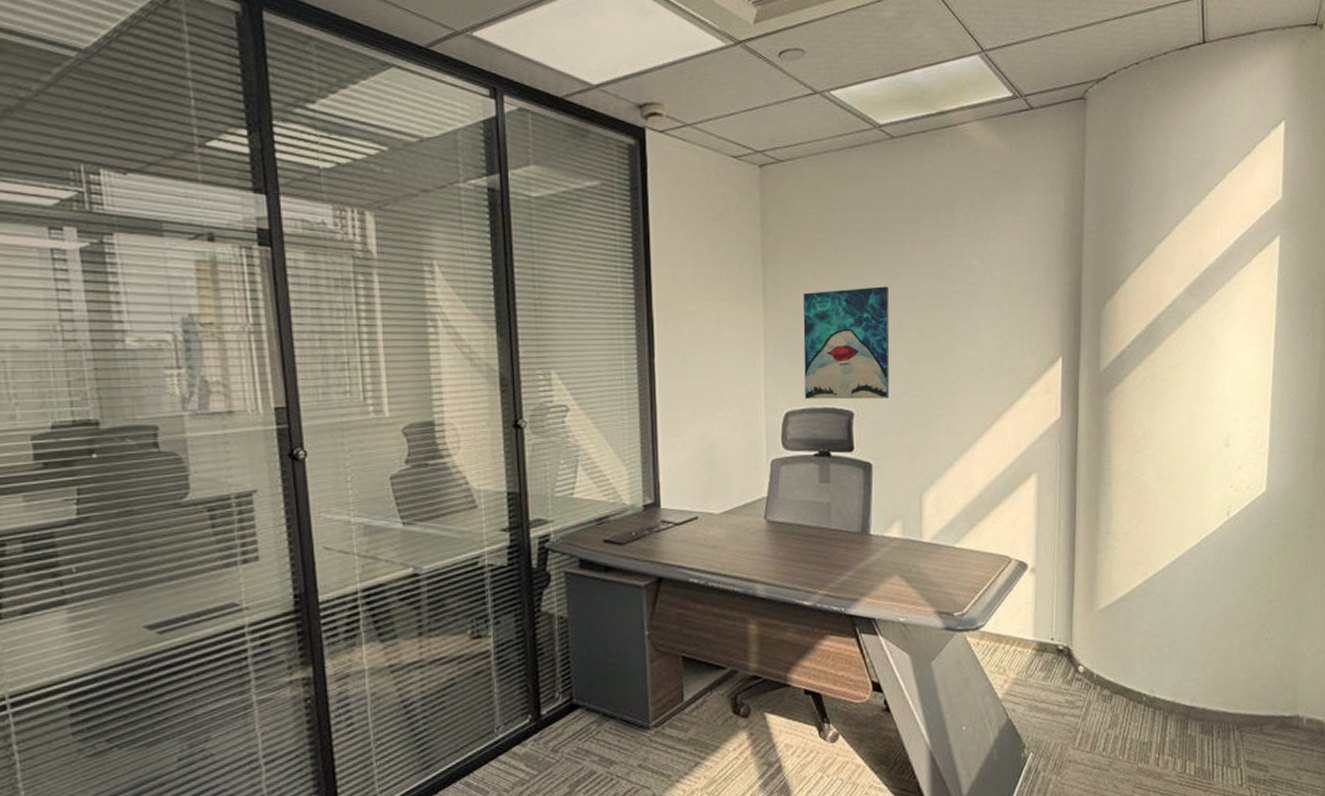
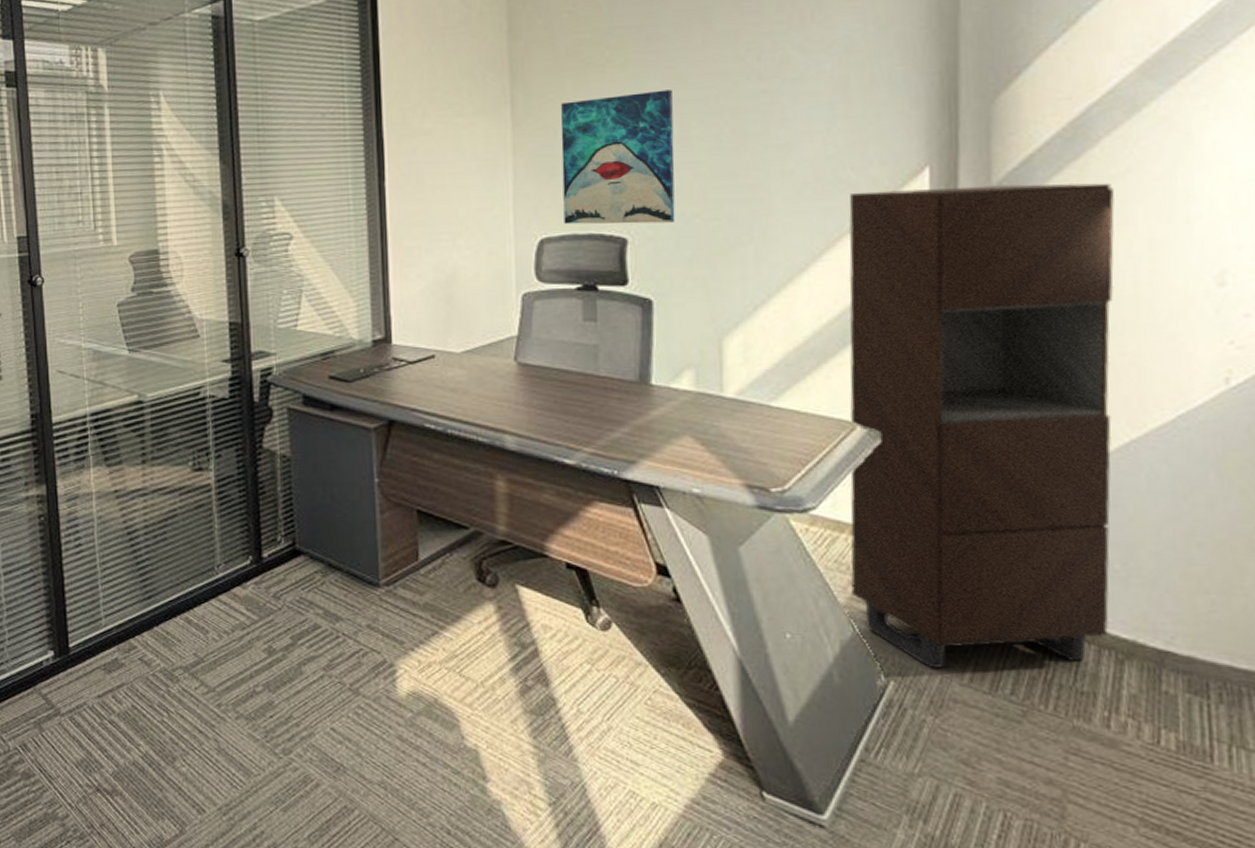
storage cabinet: none [1006,371,1171,740] -> present [848,182,1115,669]

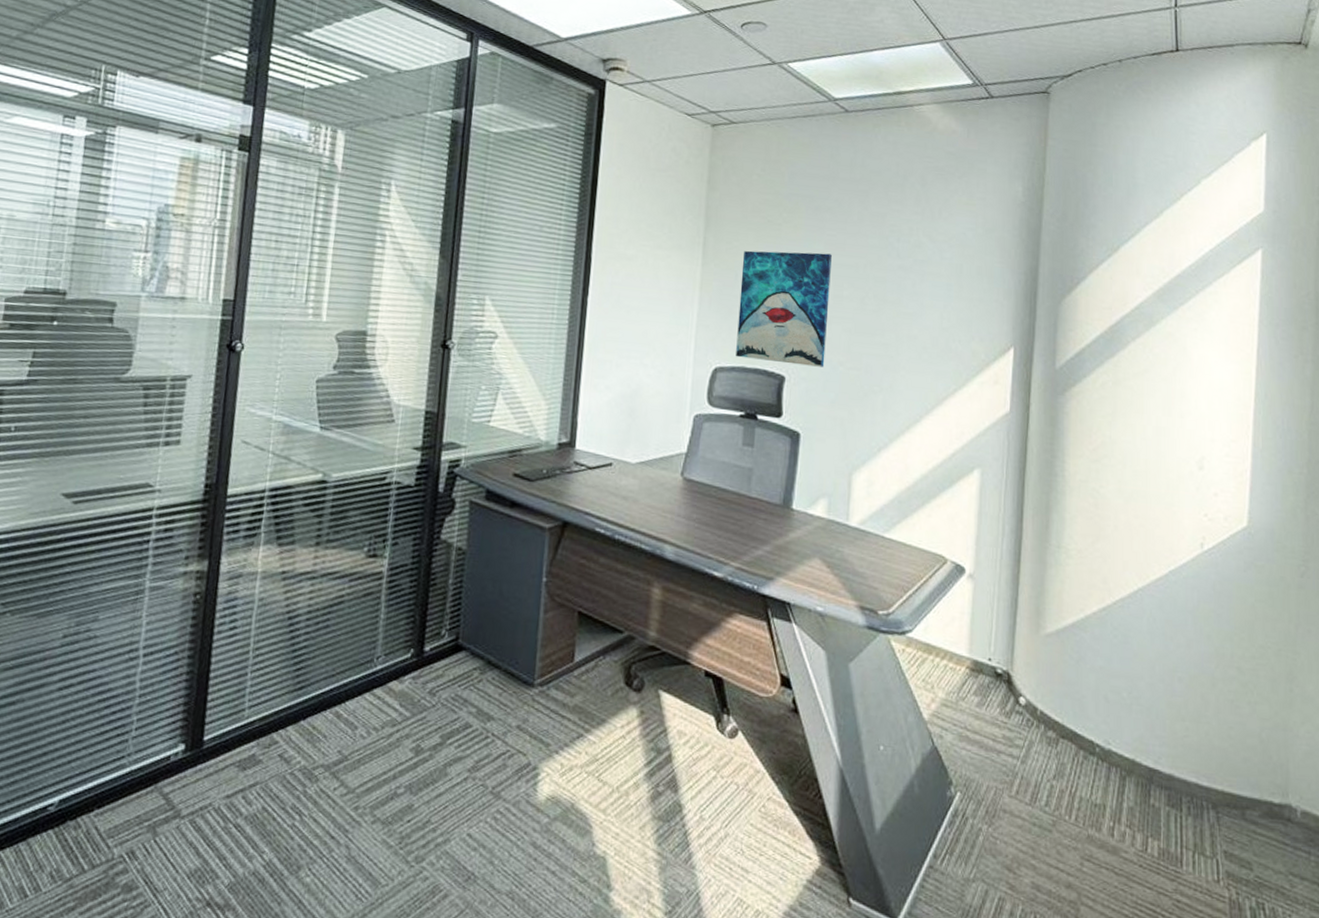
storage cabinet: present [848,182,1115,669] -> none [933,361,1135,782]

